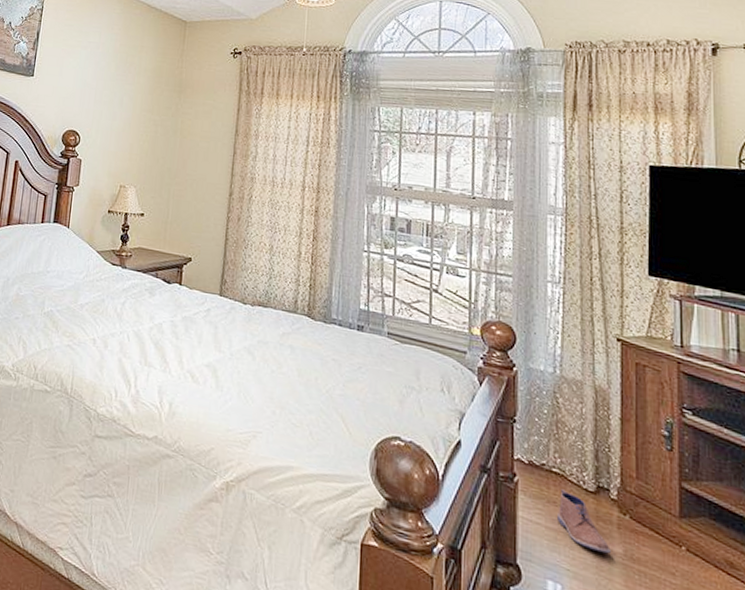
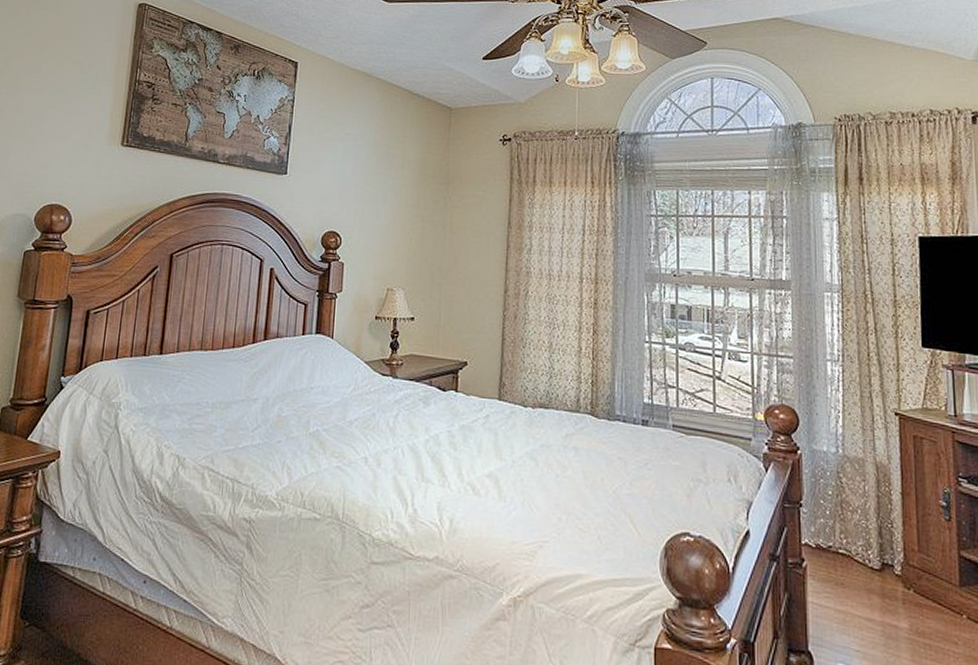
shoe: present [558,489,611,554] -> none [846,570,897,631]

